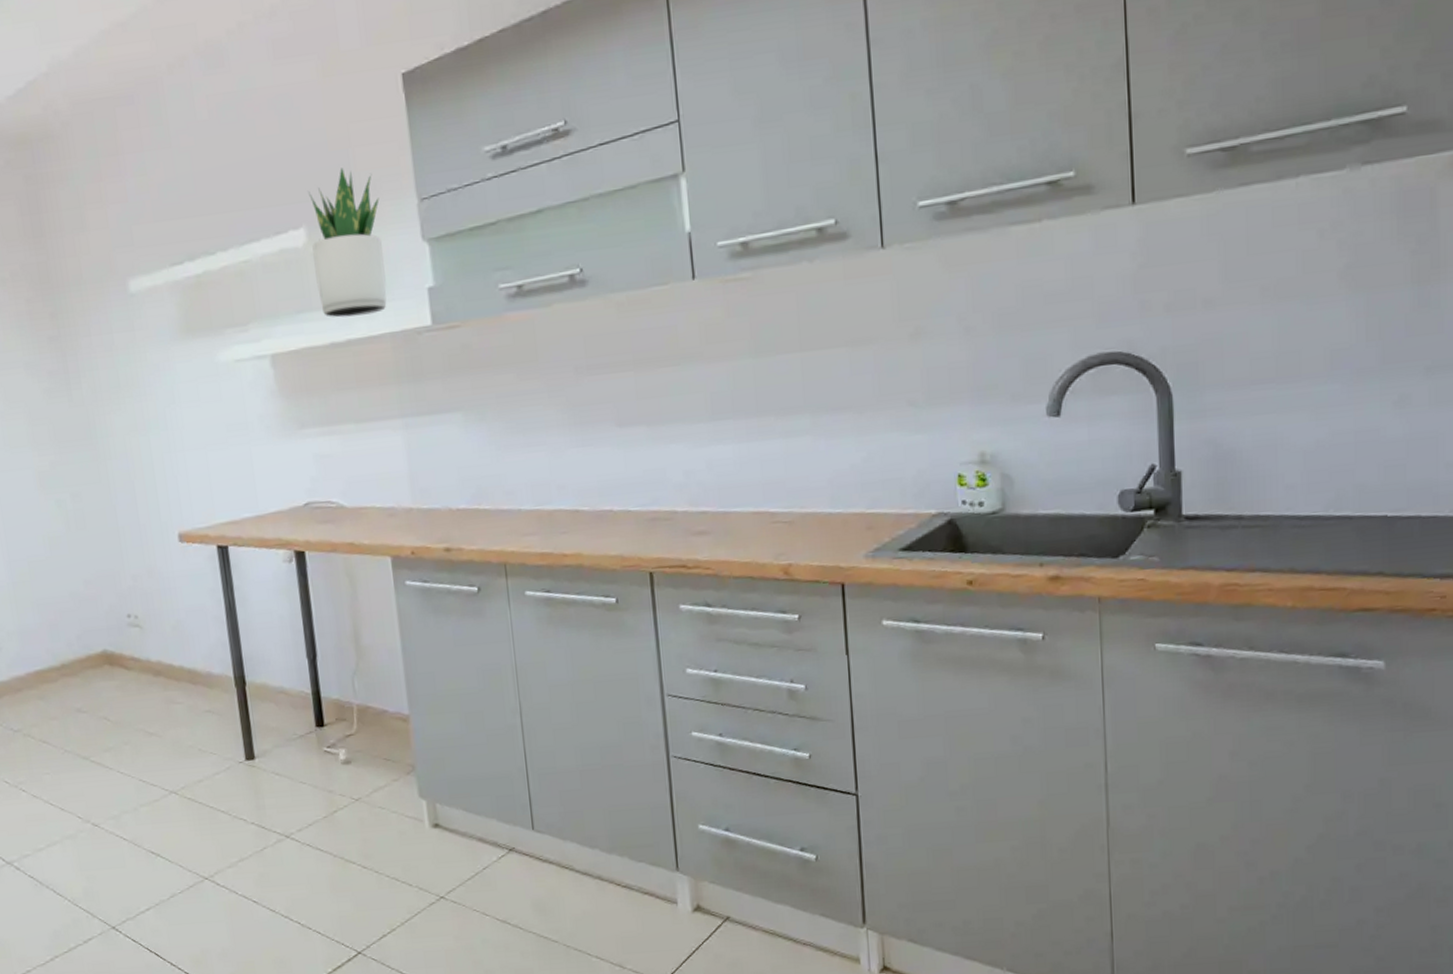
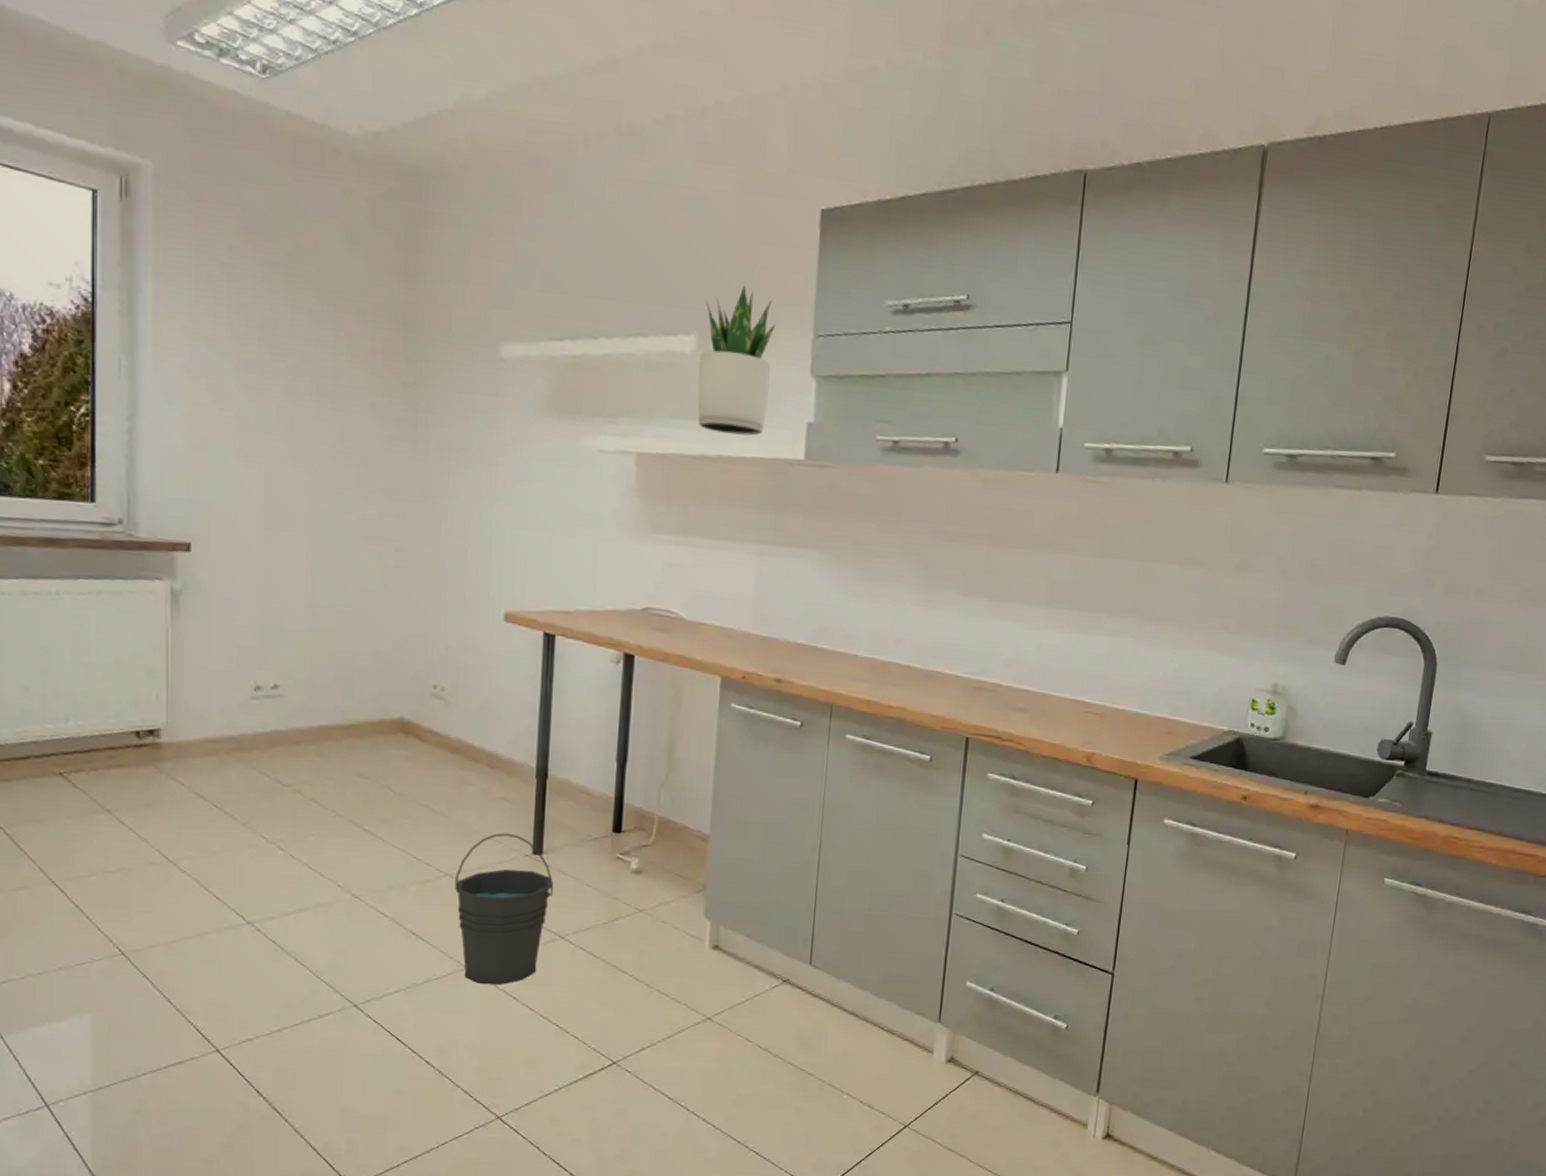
bucket: none [179,743,272,892] -> present [455,833,554,984]

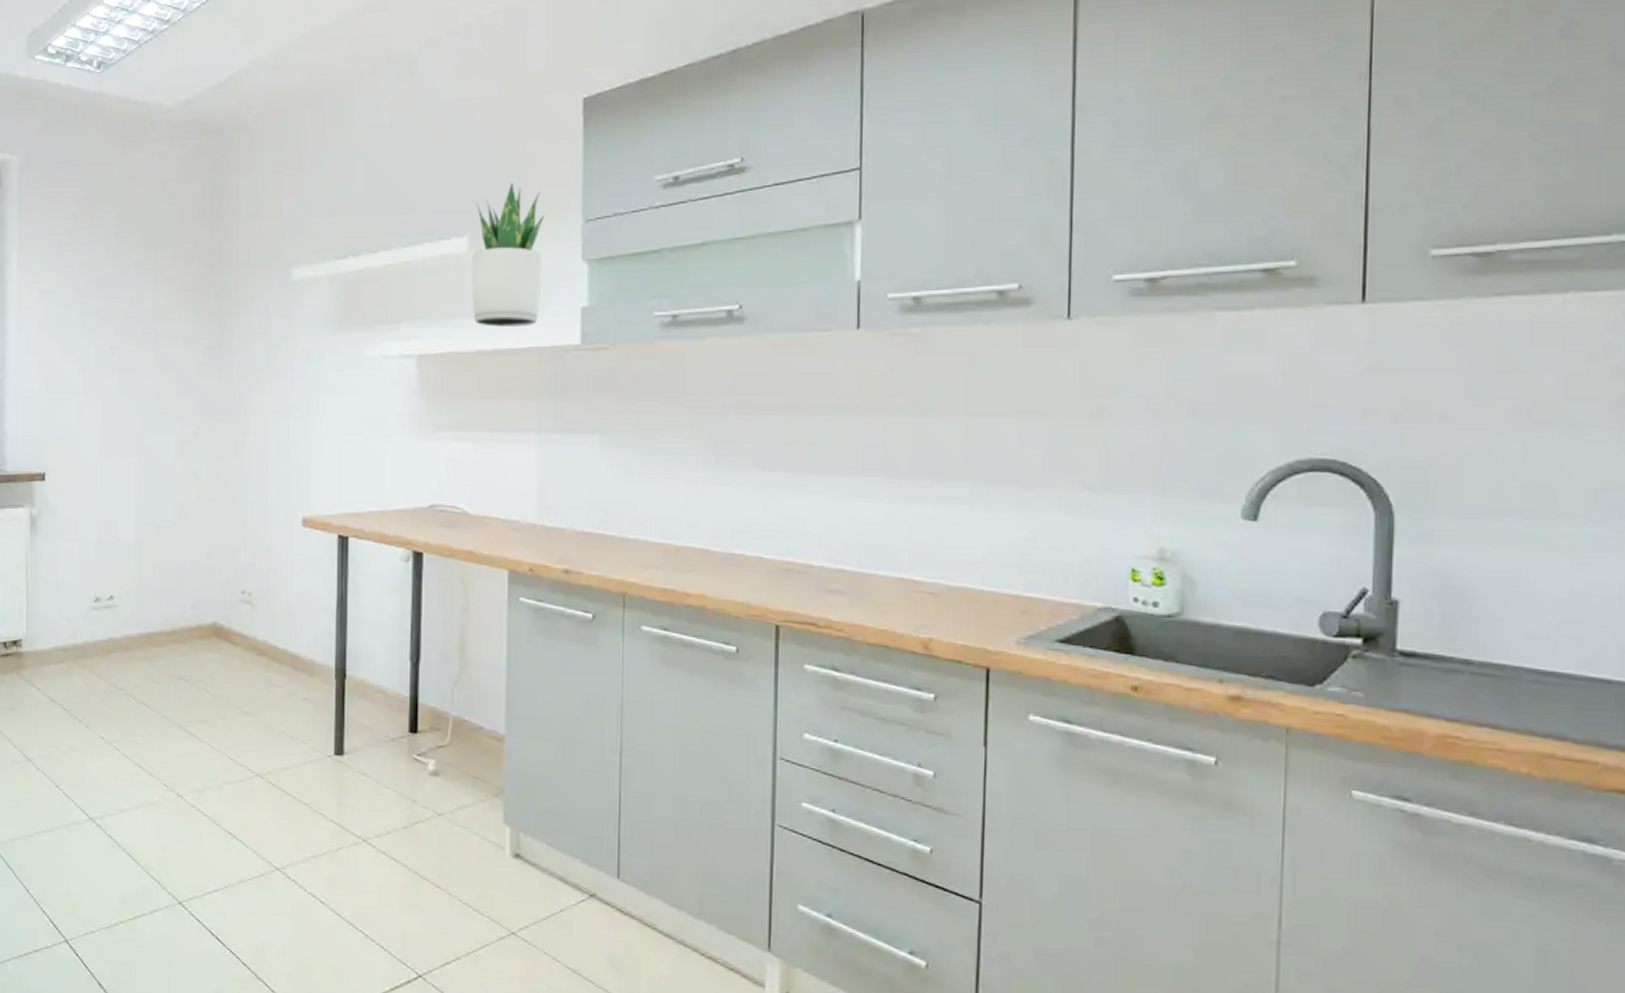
bucket: present [455,833,554,984] -> none [265,733,355,887]

